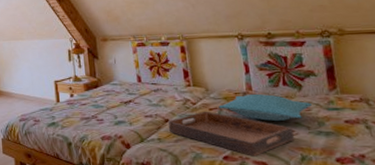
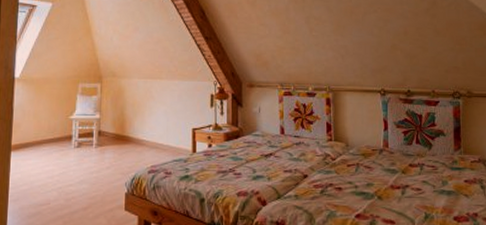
serving tray: present [169,111,295,157] -> none [307,167,422,215]
pillow: present [218,93,312,121] -> none [356,151,439,179]

